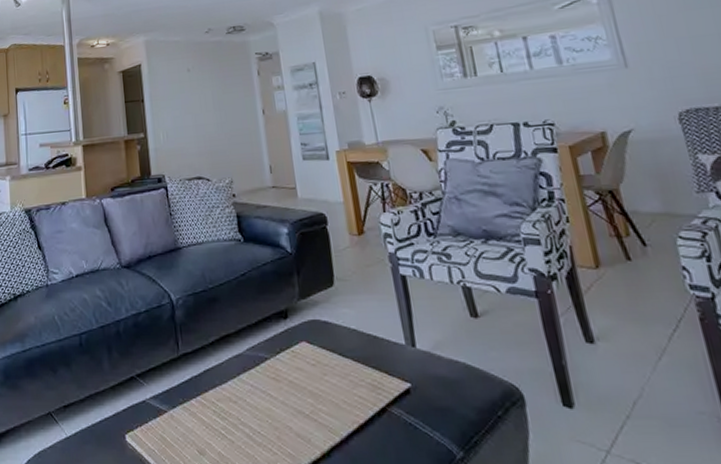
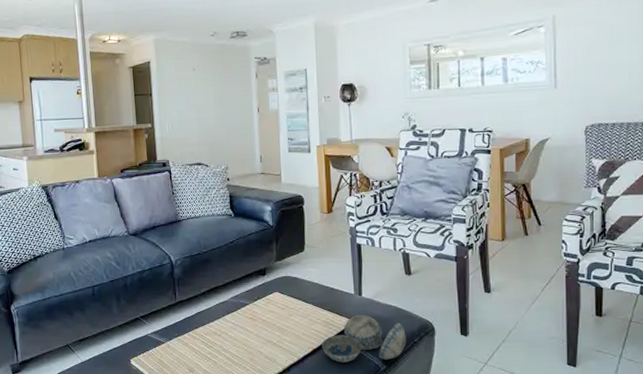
decorative bowl: none [370,373,487,446] -> present [322,314,406,363]

